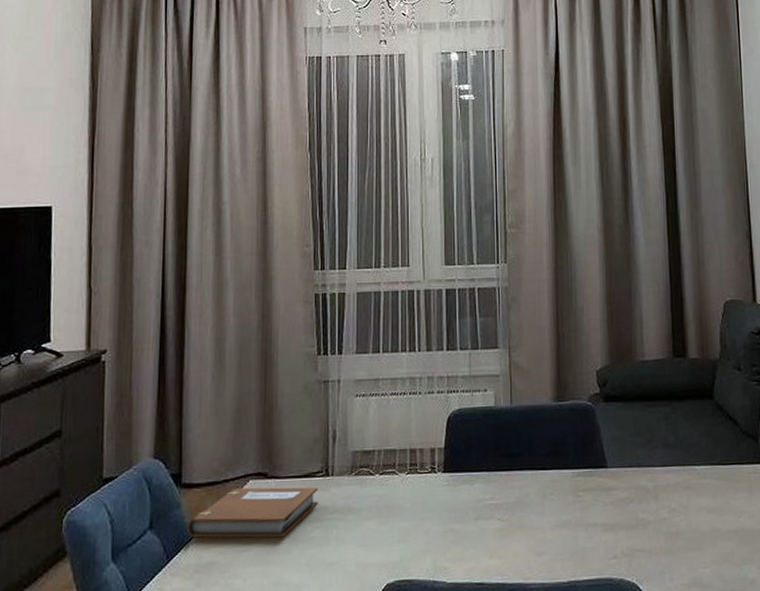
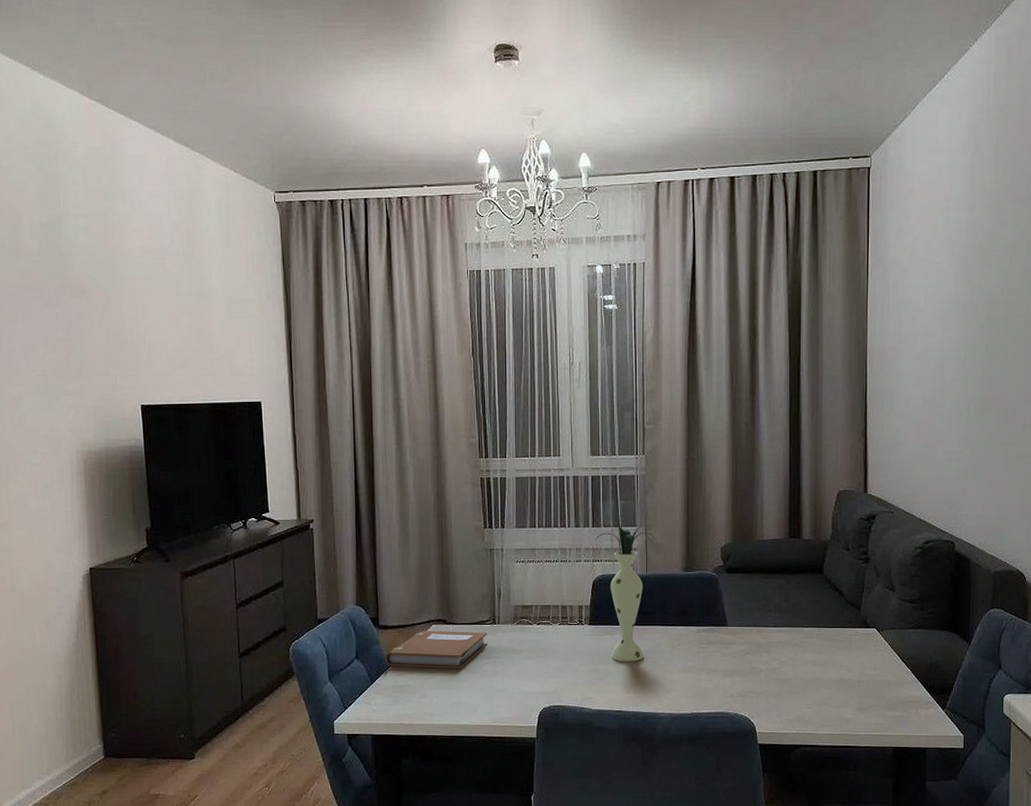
vase: none [449,344,520,519] -> present [594,522,655,662]

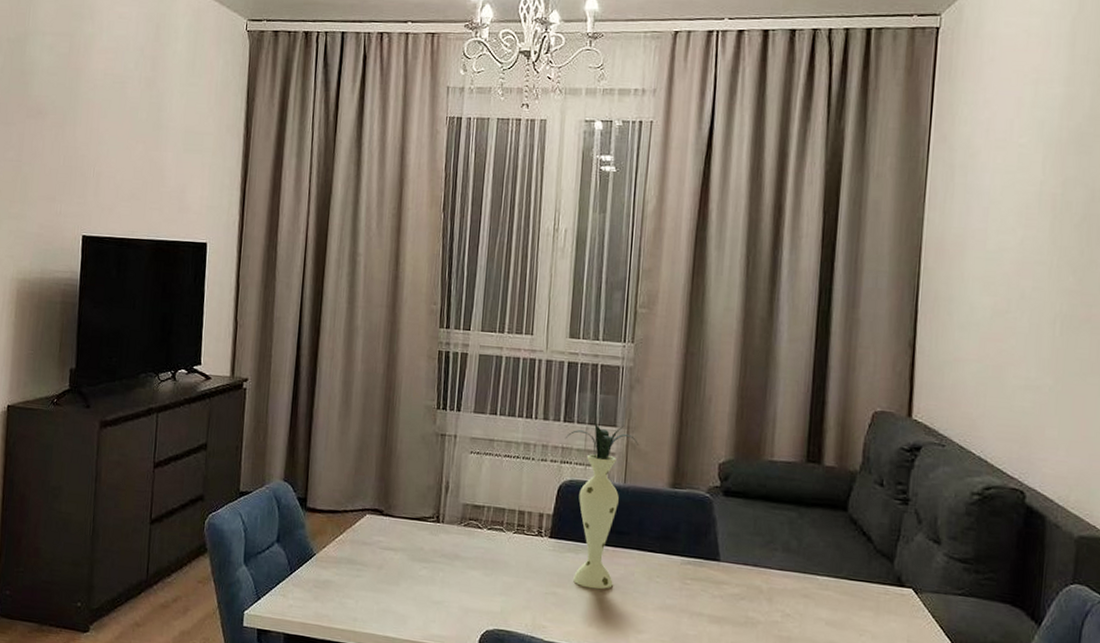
notebook: present [385,630,488,669] -> none [309,519,429,571]

